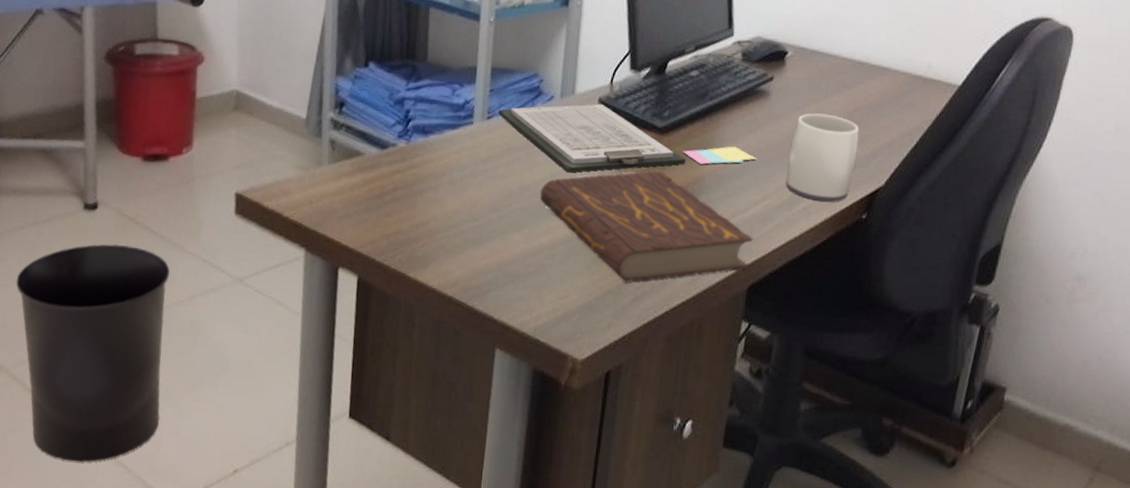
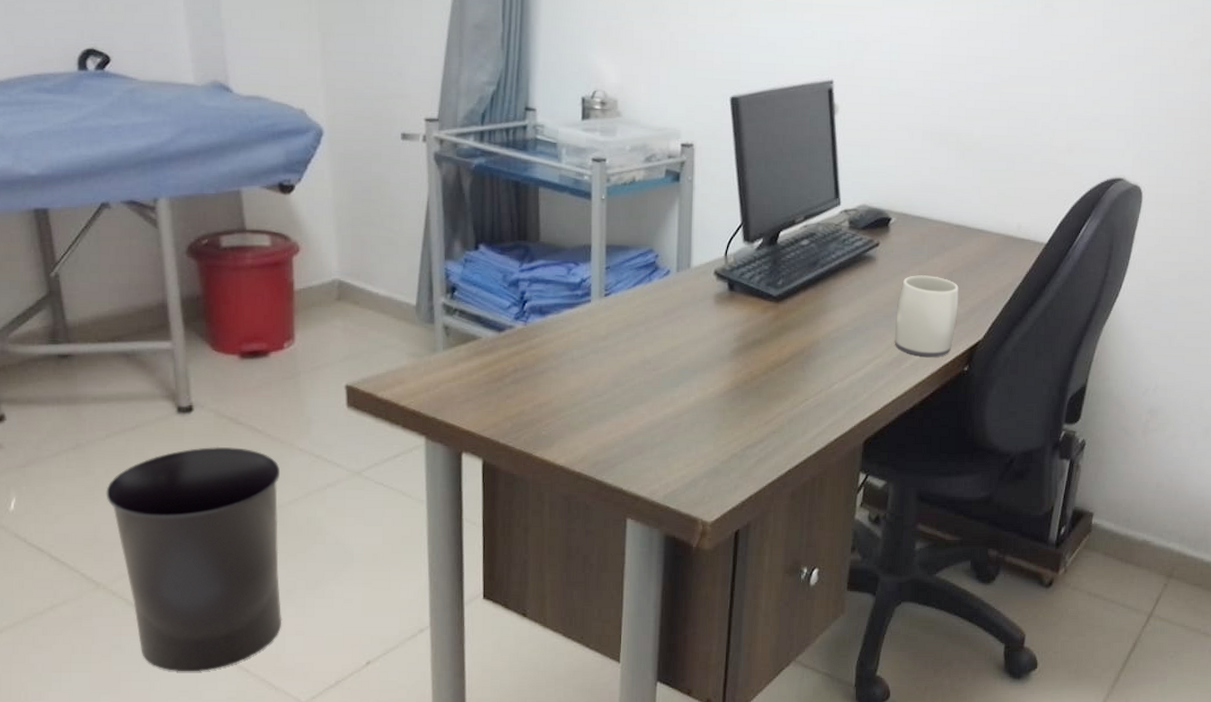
clipboard: present [498,103,686,173] -> none [615,276,801,345]
book: present [539,170,754,282] -> none [662,337,868,445]
sticky notes: present [682,146,757,165] -> none [797,310,867,329]

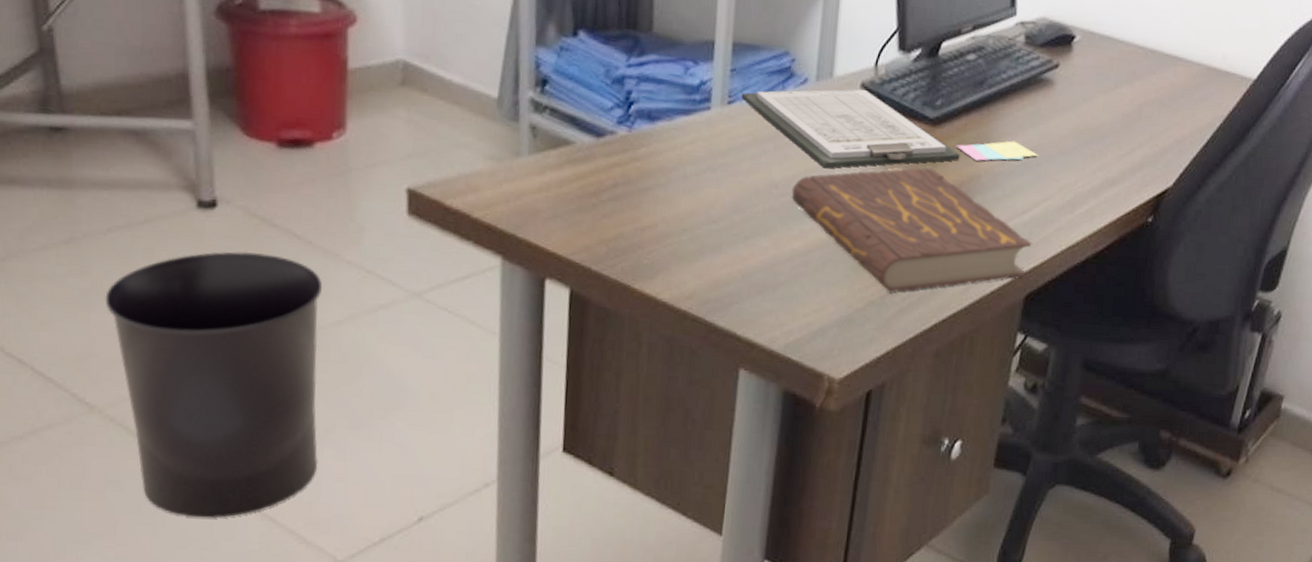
clipboard: none [615,276,801,345] -> present [741,89,960,169]
book: none [662,337,868,445] -> present [791,166,1033,292]
sticky notes: none [797,310,867,329] -> present [956,141,1038,161]
mug: present [894,275,959,357] -> none [1068,105,1149,203]

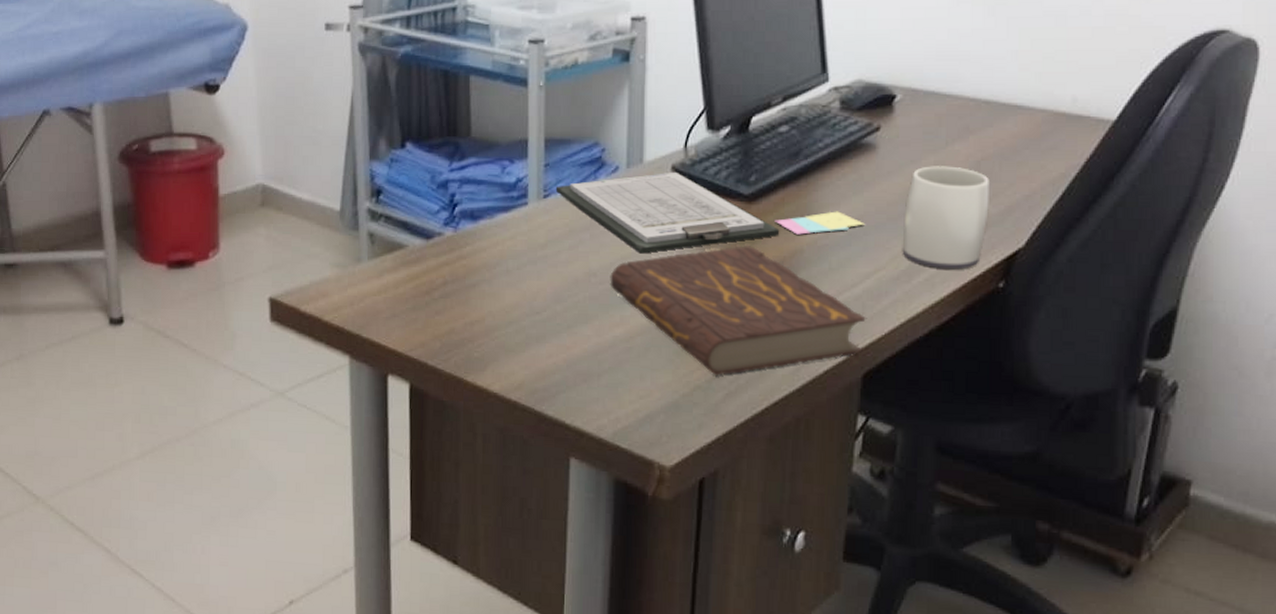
waste bin: present [105,251,323,519] -> none [45,360,207,597]
mug: none [1068,105,1149,203] -> present [902,166,989,270]

